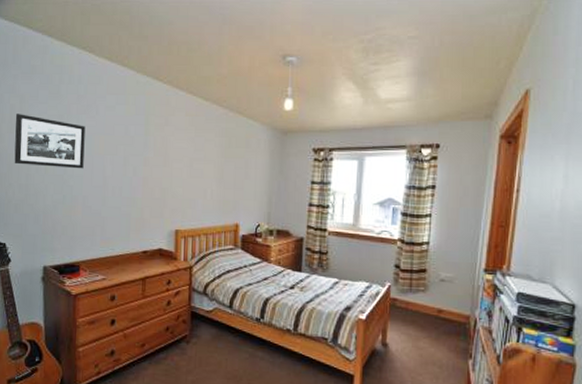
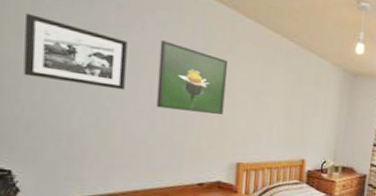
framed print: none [108,122,165,184] -> present [156,40,229,114]

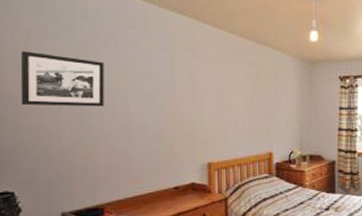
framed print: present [156,40,229,114] -> none [132,57,193,119]

